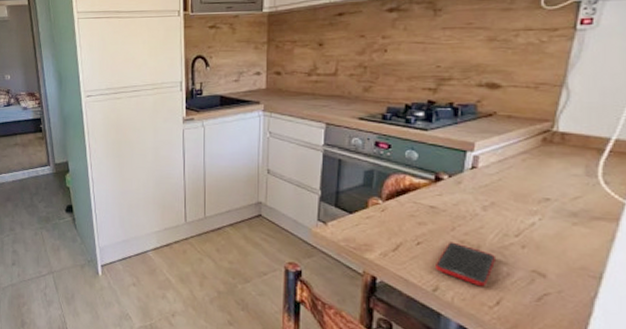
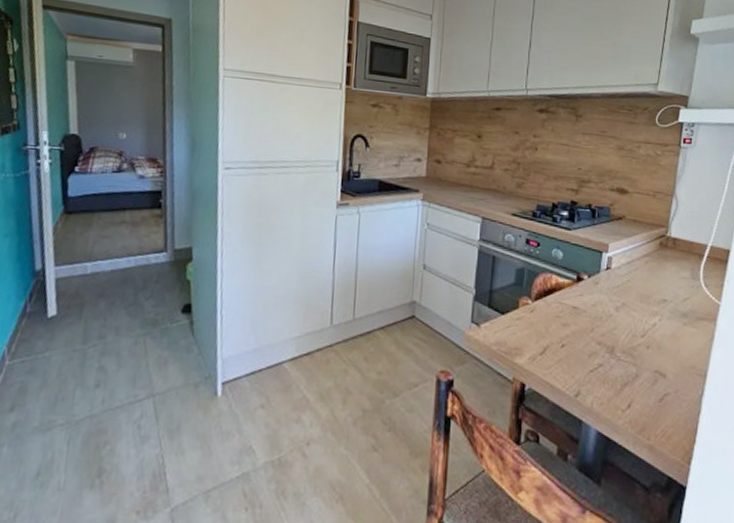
cell phone: present [436,242,495,287] -> none [578,343,626,390]

